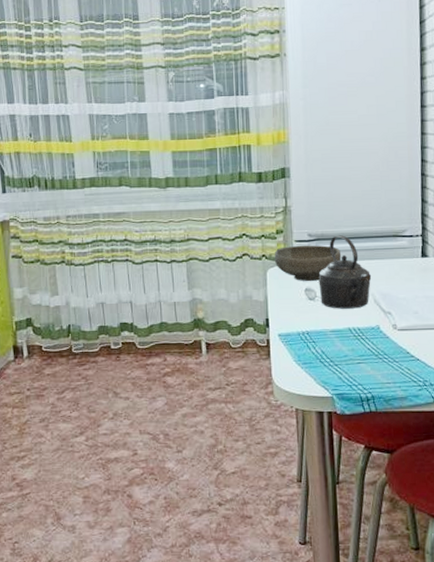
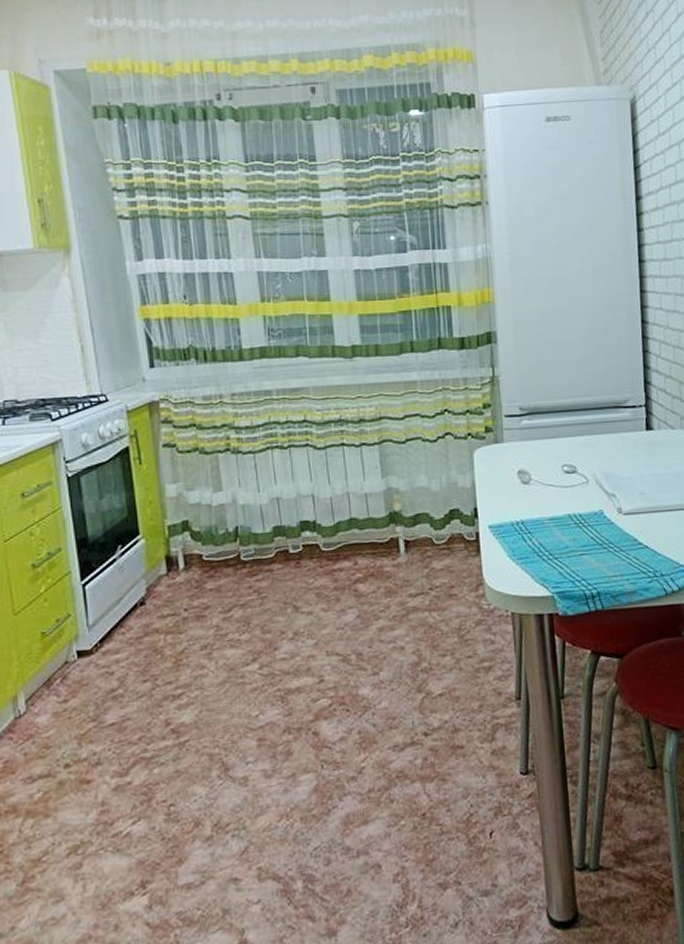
bowl: present [274,245,342,282] -> none [481,420,558,463]
kettle: present [318,235,372,309] -> none [532,408,593,493]

